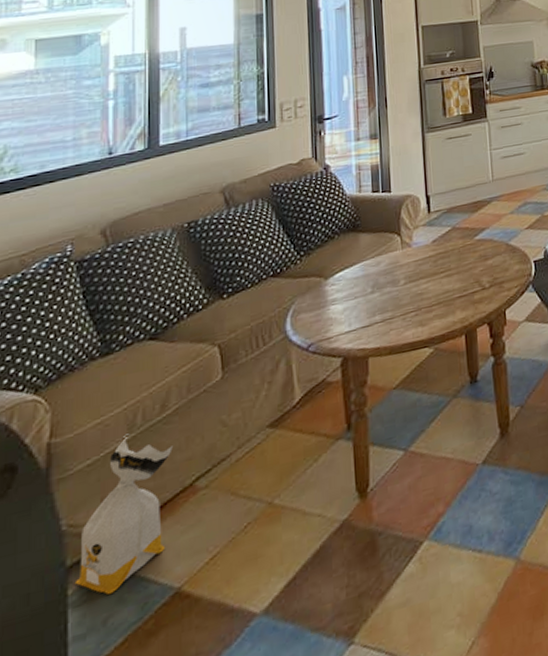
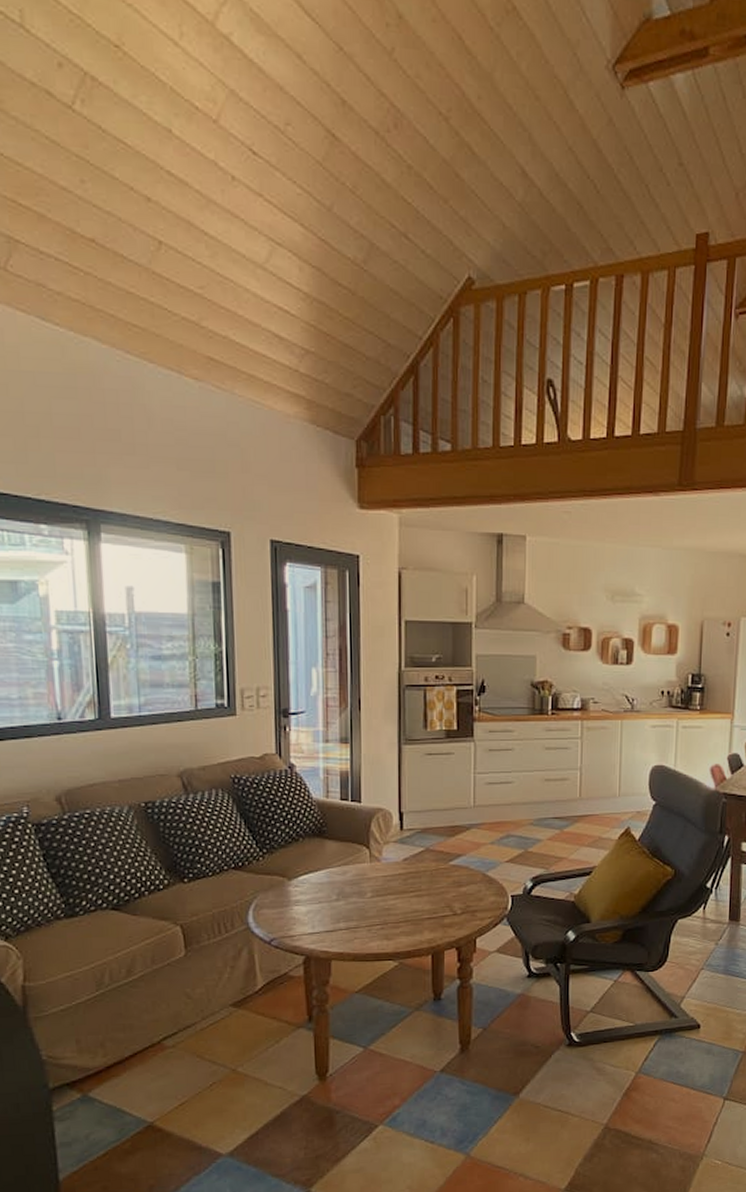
bag: present [74,433,174,595] -> none [58,990,141,1116]

